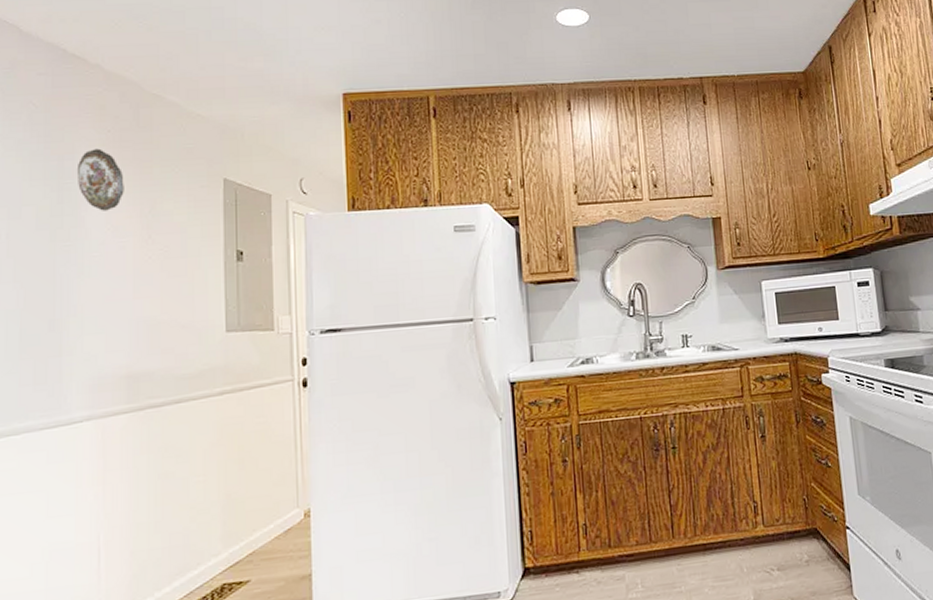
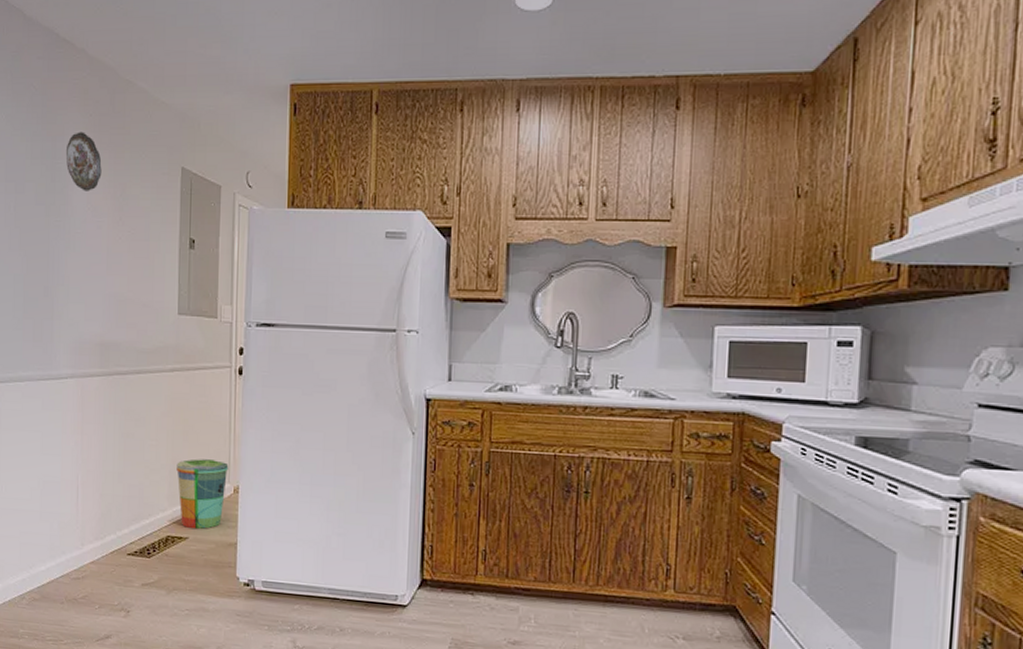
trash can: none [231,484,297,569] -> present [176,459,229,529]

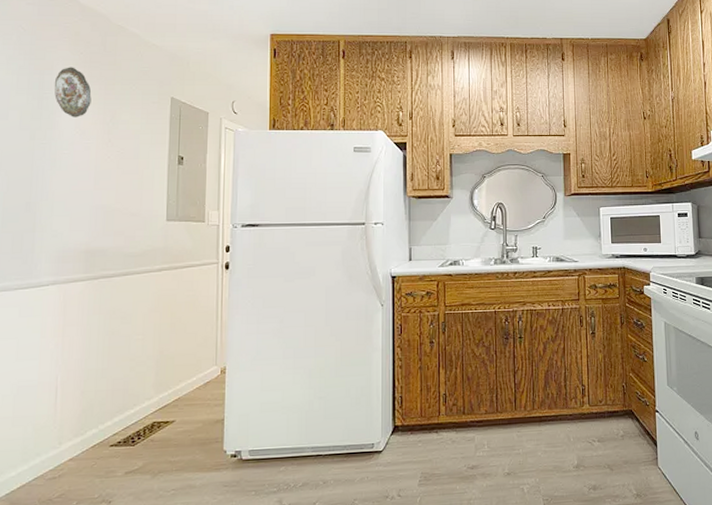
trash can: present [176,459,229,529] -> none [163,346,216,412]

